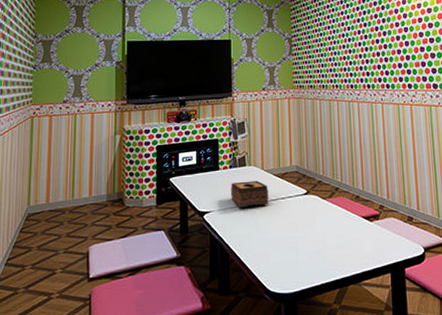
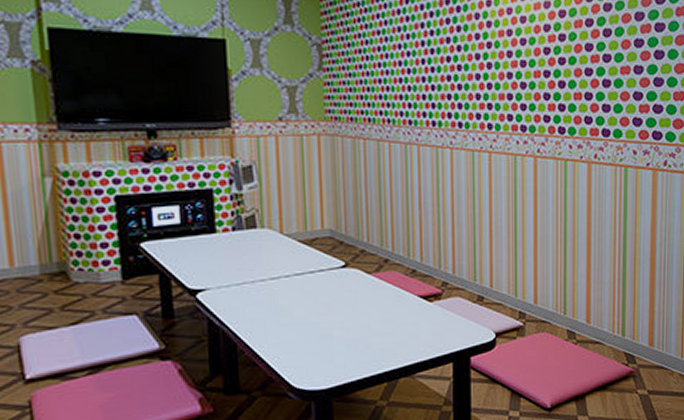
tissue box: present [231,181,269,208] -> none [235,248,291,284]

